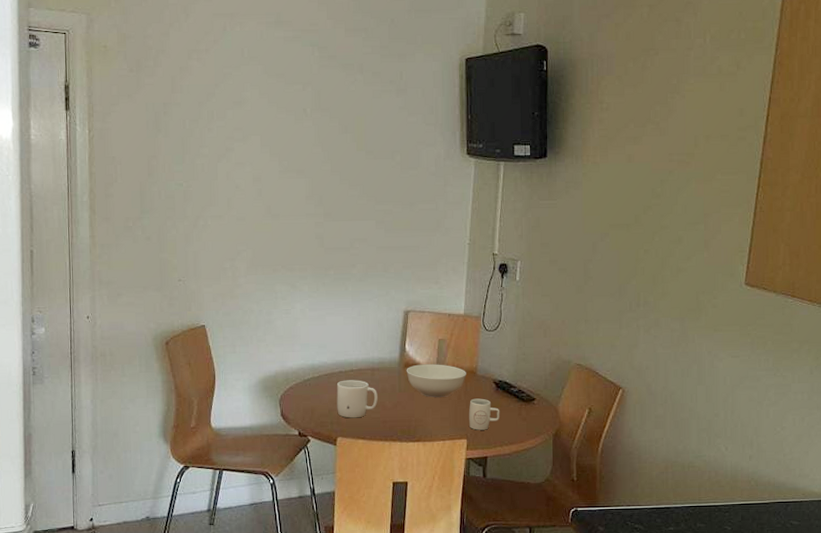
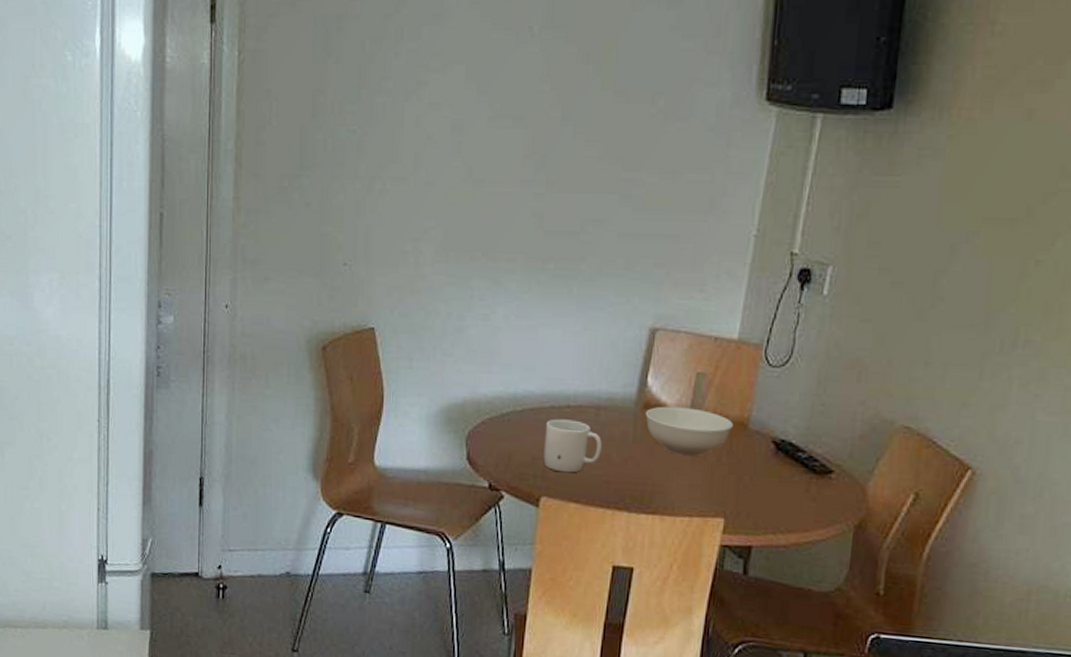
mug: present [468,398,500,430] -> none [729,462,778,509]

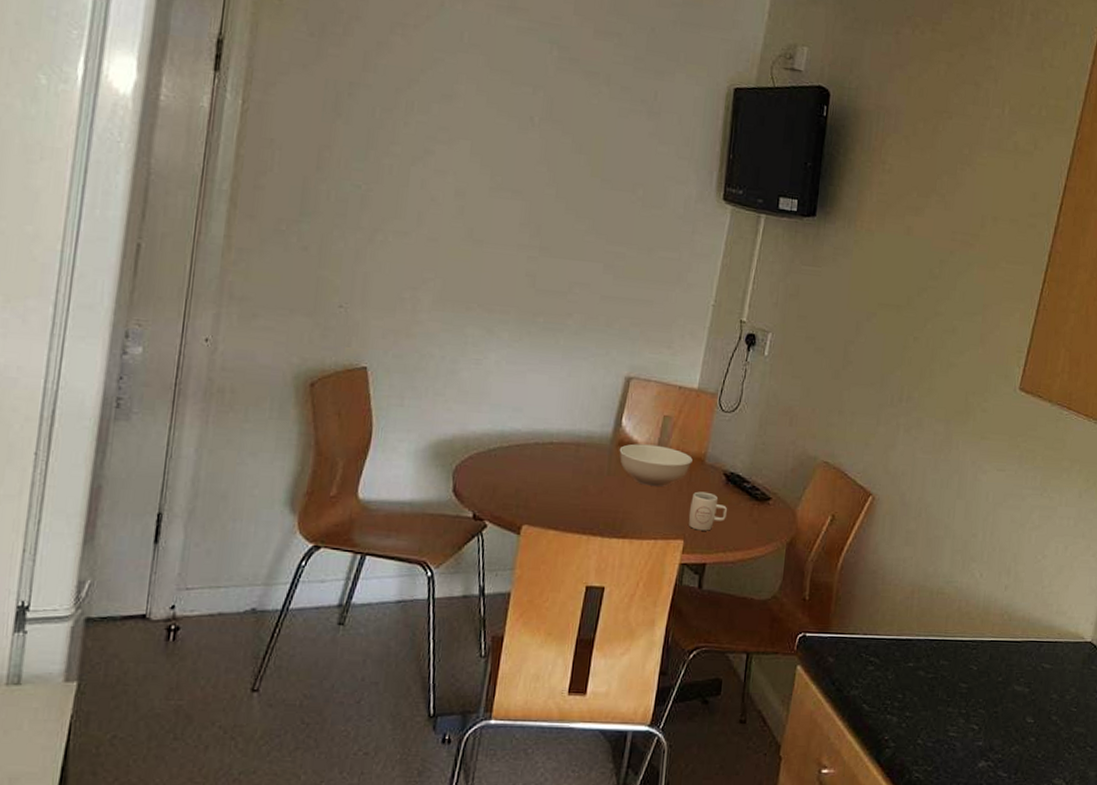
mug: present [543,418,603,473] -> none [526,454,581,503]
mug: none [729,462,778,509] -> present [688,491,728,531]

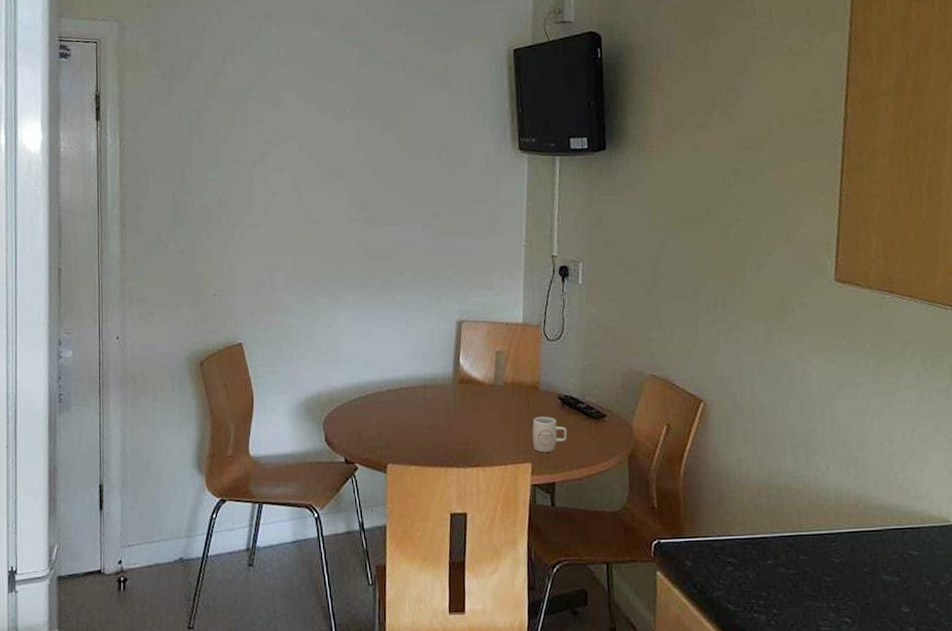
bowl: present [619,443,693,487] -> none [461,379,528,416]

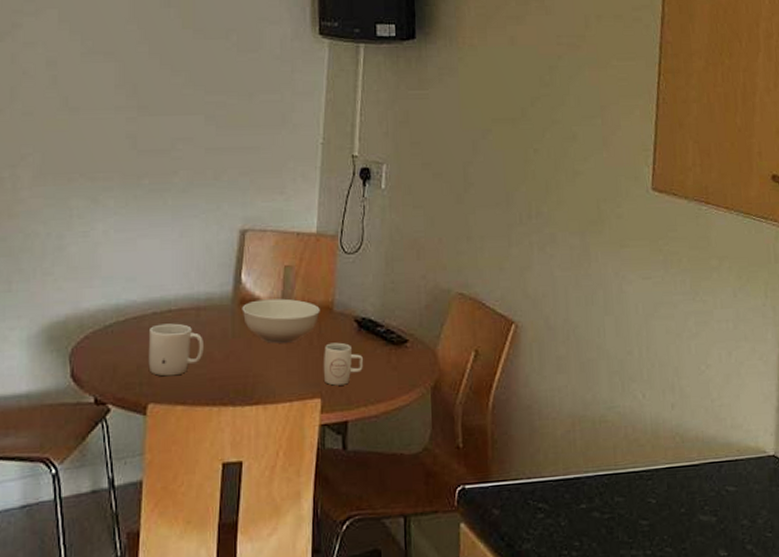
mug: none [385,399,432,442] -> present [148,323,205,377]
bowl: none [461,379,528,416] -> present [242,298,320,344]

